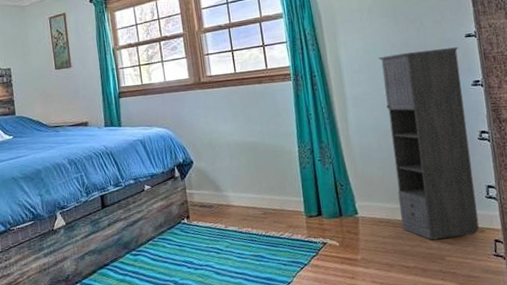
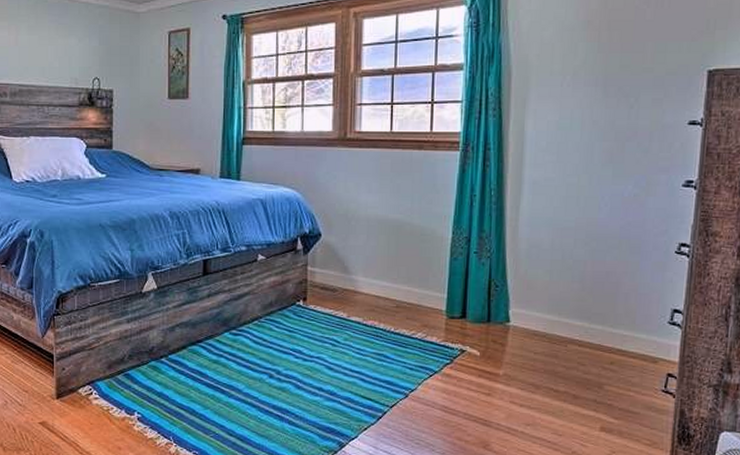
storage cabinet: present [378,47,480,240] -> none [559,135,677,365]

